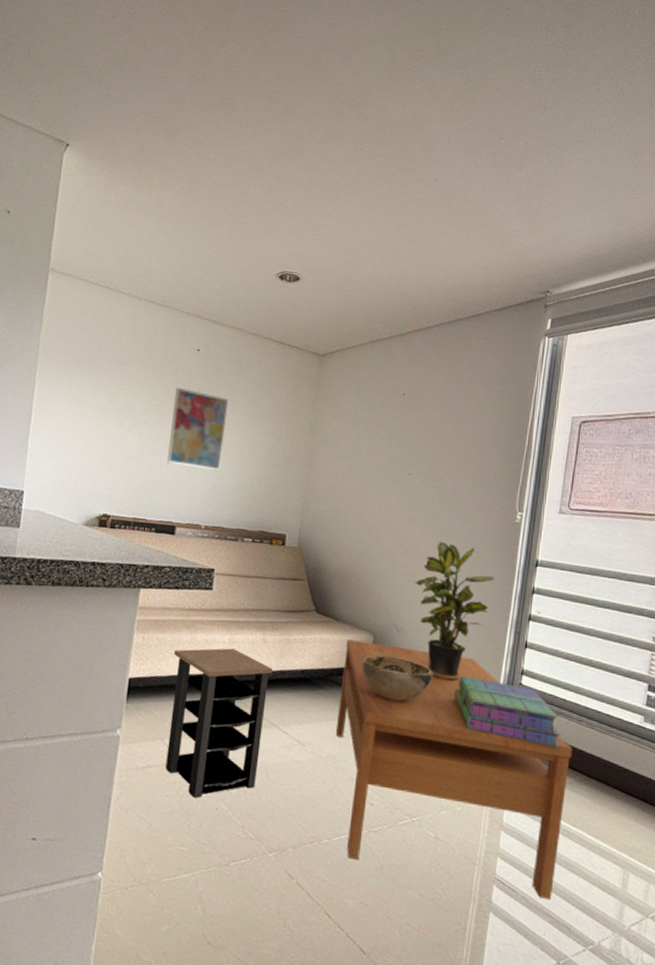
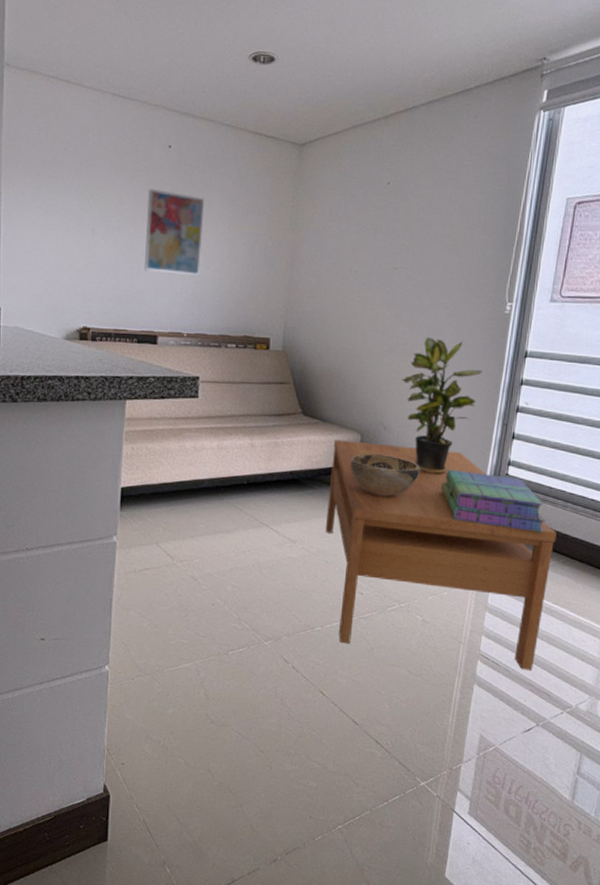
side table: present [165,648,273,798] -> none [162,454,262,595]

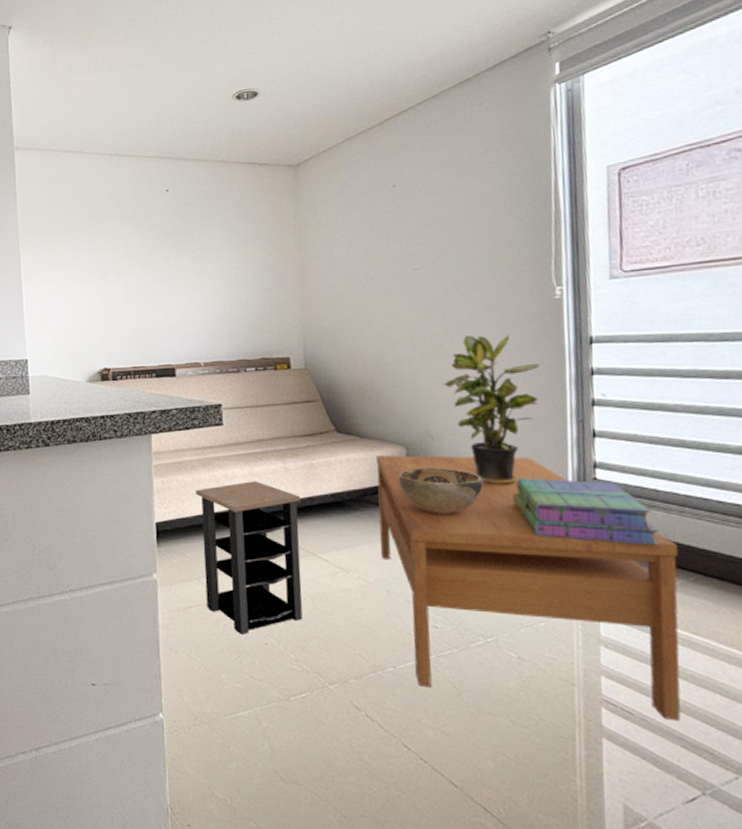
wall art: present [145,188,205,277] -> none [151,231,210,308]
side table: none [162,454,262,595] -> present [195,481,303,634]

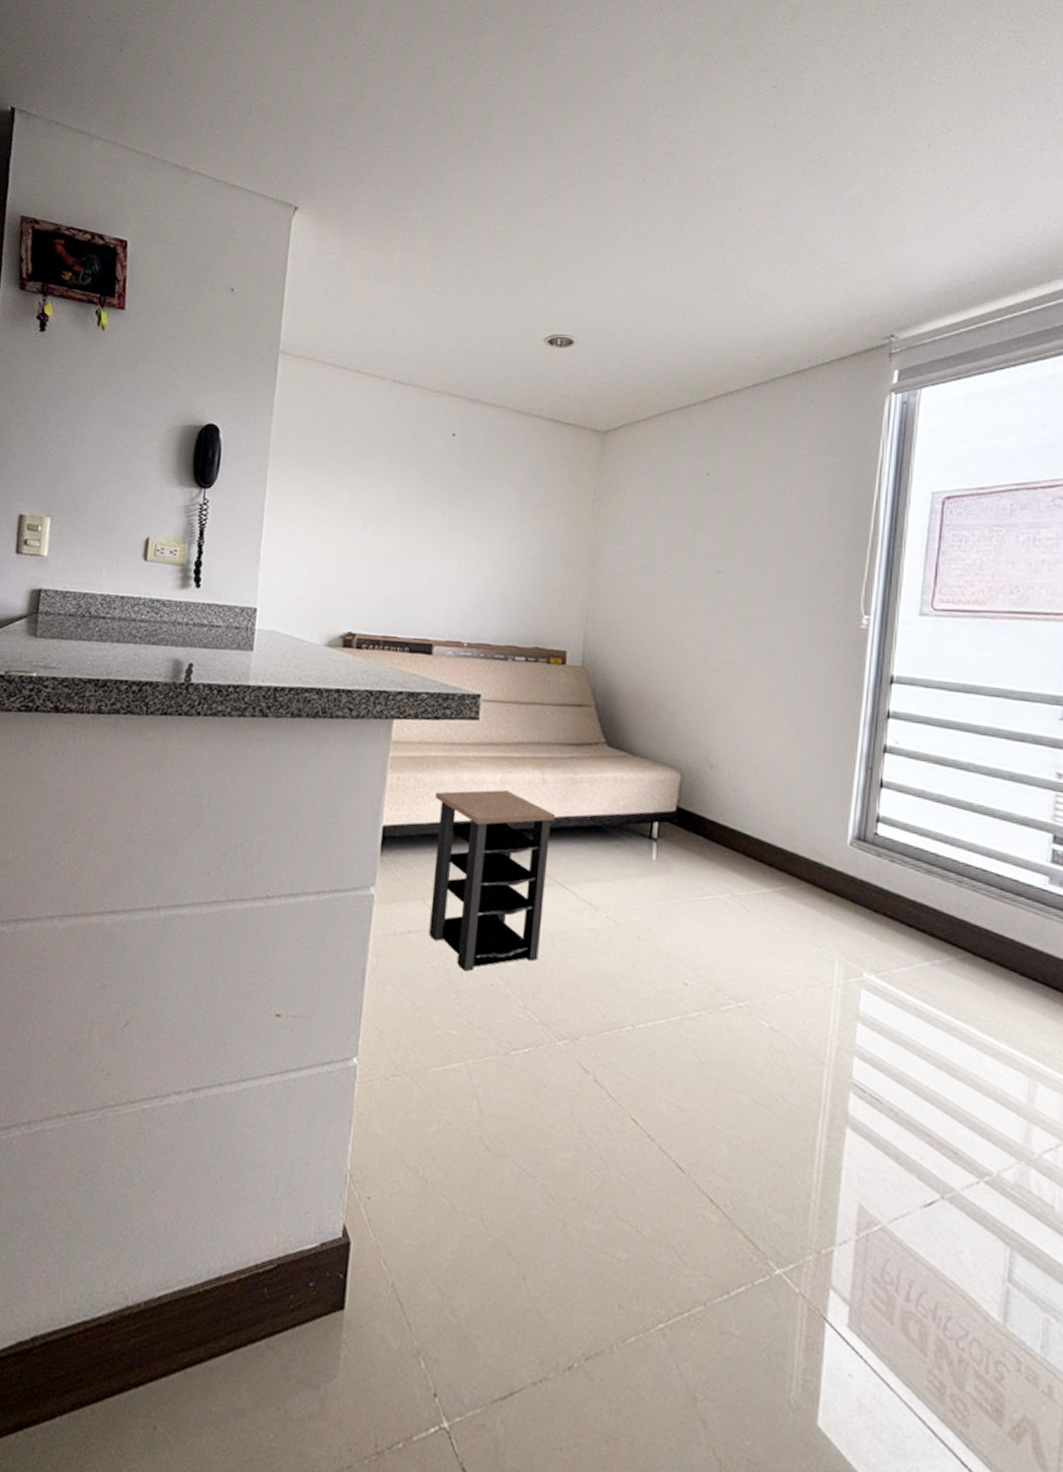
coffee table: present [375,455,681,722] -> none [636,778,950,1115]
decorative bowl: present [399,468,484,513] -> none [668,798,759,855]
potted plant: present [444,335,540,486] -> none [731,656,836,831]
stack of books: present [512,478,660,545] -> none [787,824,933,915]

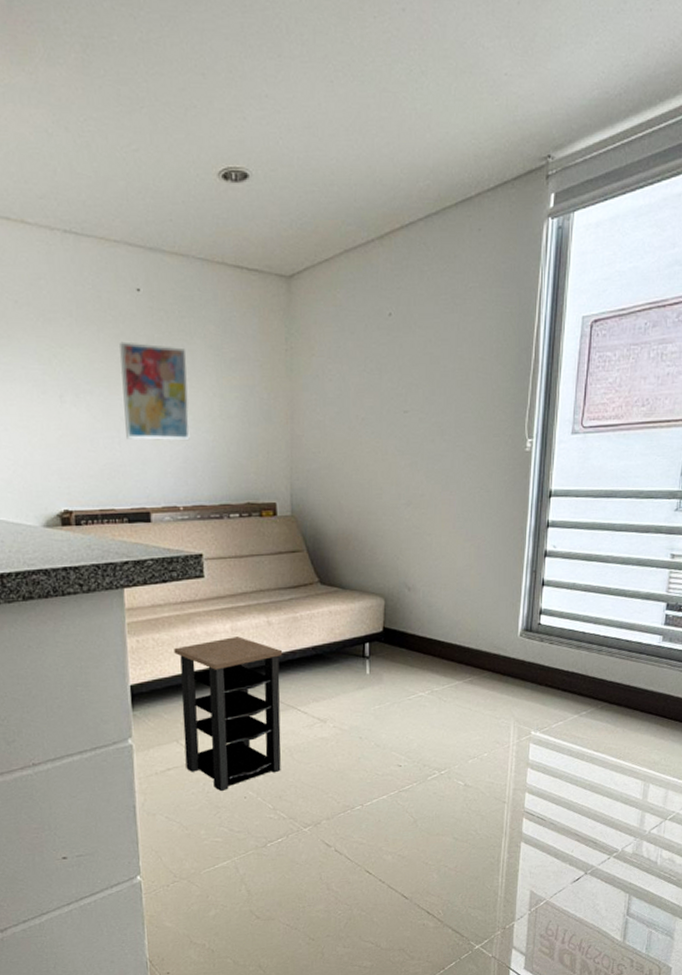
wall art: none [421,479,492,578] -> present [120,341,190,441]

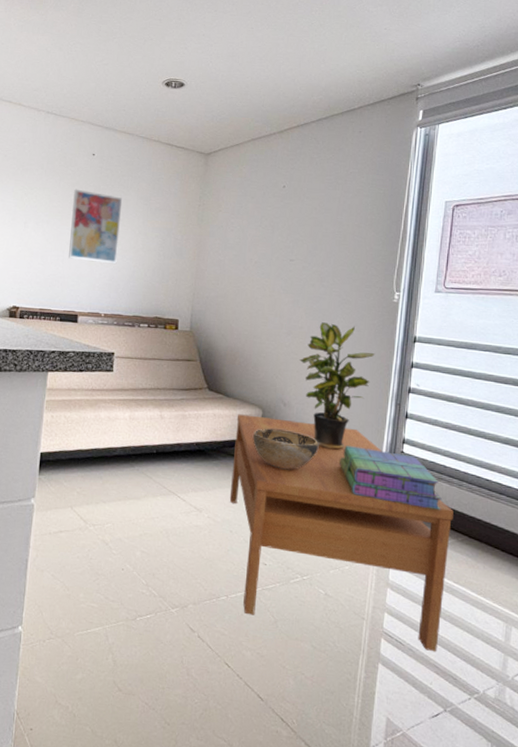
side table: present [174,636,283,791] -> none [76,424,171,560]
coffee table: none [355,605,593,822] -> present [229,414,454,652]
decorative bowl: none [376,617,450,662] -> present [253,428,319,469]
potted plant: none [423,485,507,633] -> present [300,322,375,451]
stack of books: none [472,625,581,681] -> present [339,446,442,510]

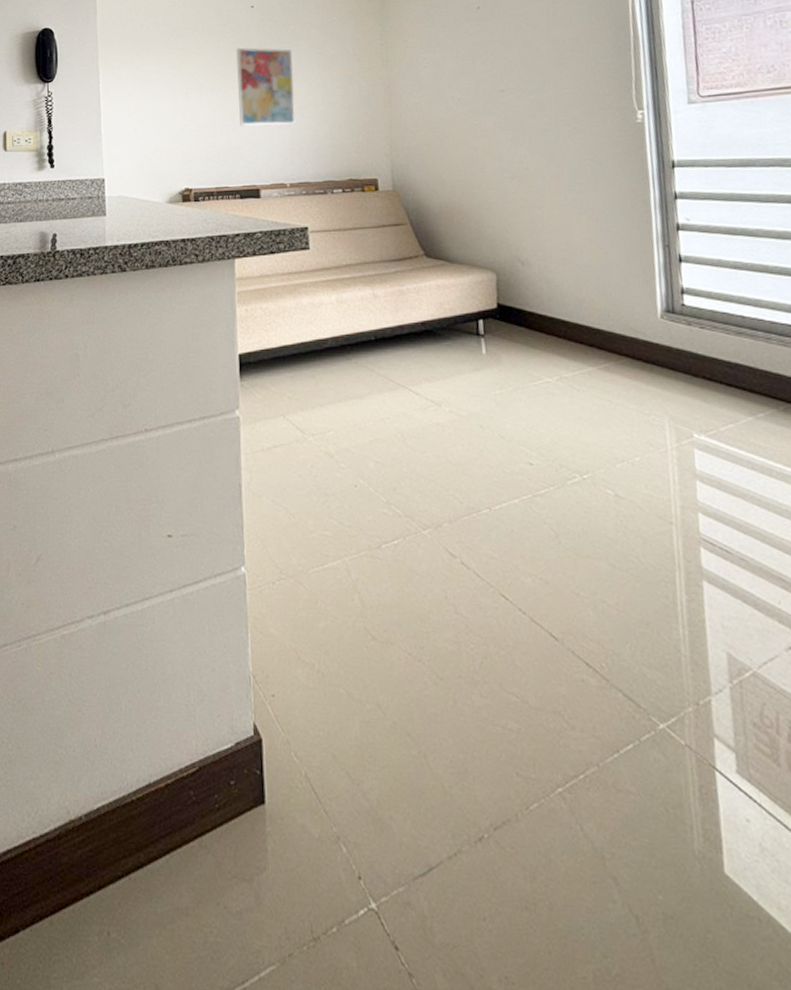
coffee table: present [229,414,454,652] -> none [465,281,779,561]
decorative bowl: present [253,428,319,469] -> none [490,294,575,342]
potted plant: present [300,322,375,451] -> none [532,158,626,313]
stack of books: present [339,446,442,510] -> none [603,305,749,373]

